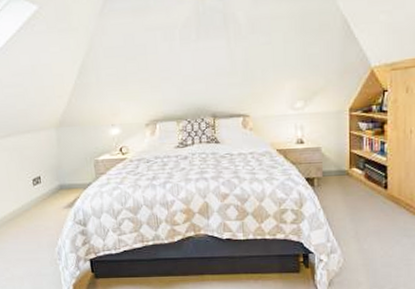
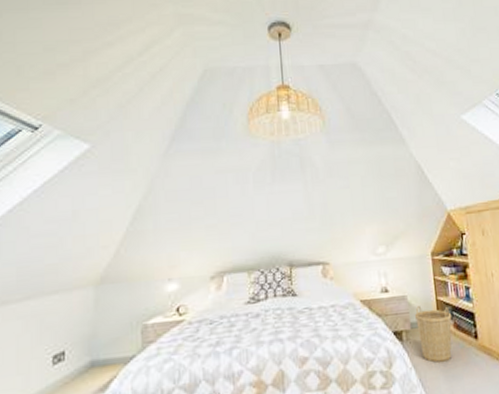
basket: none [328,157,364,206] -> present [415,306,452,363]

